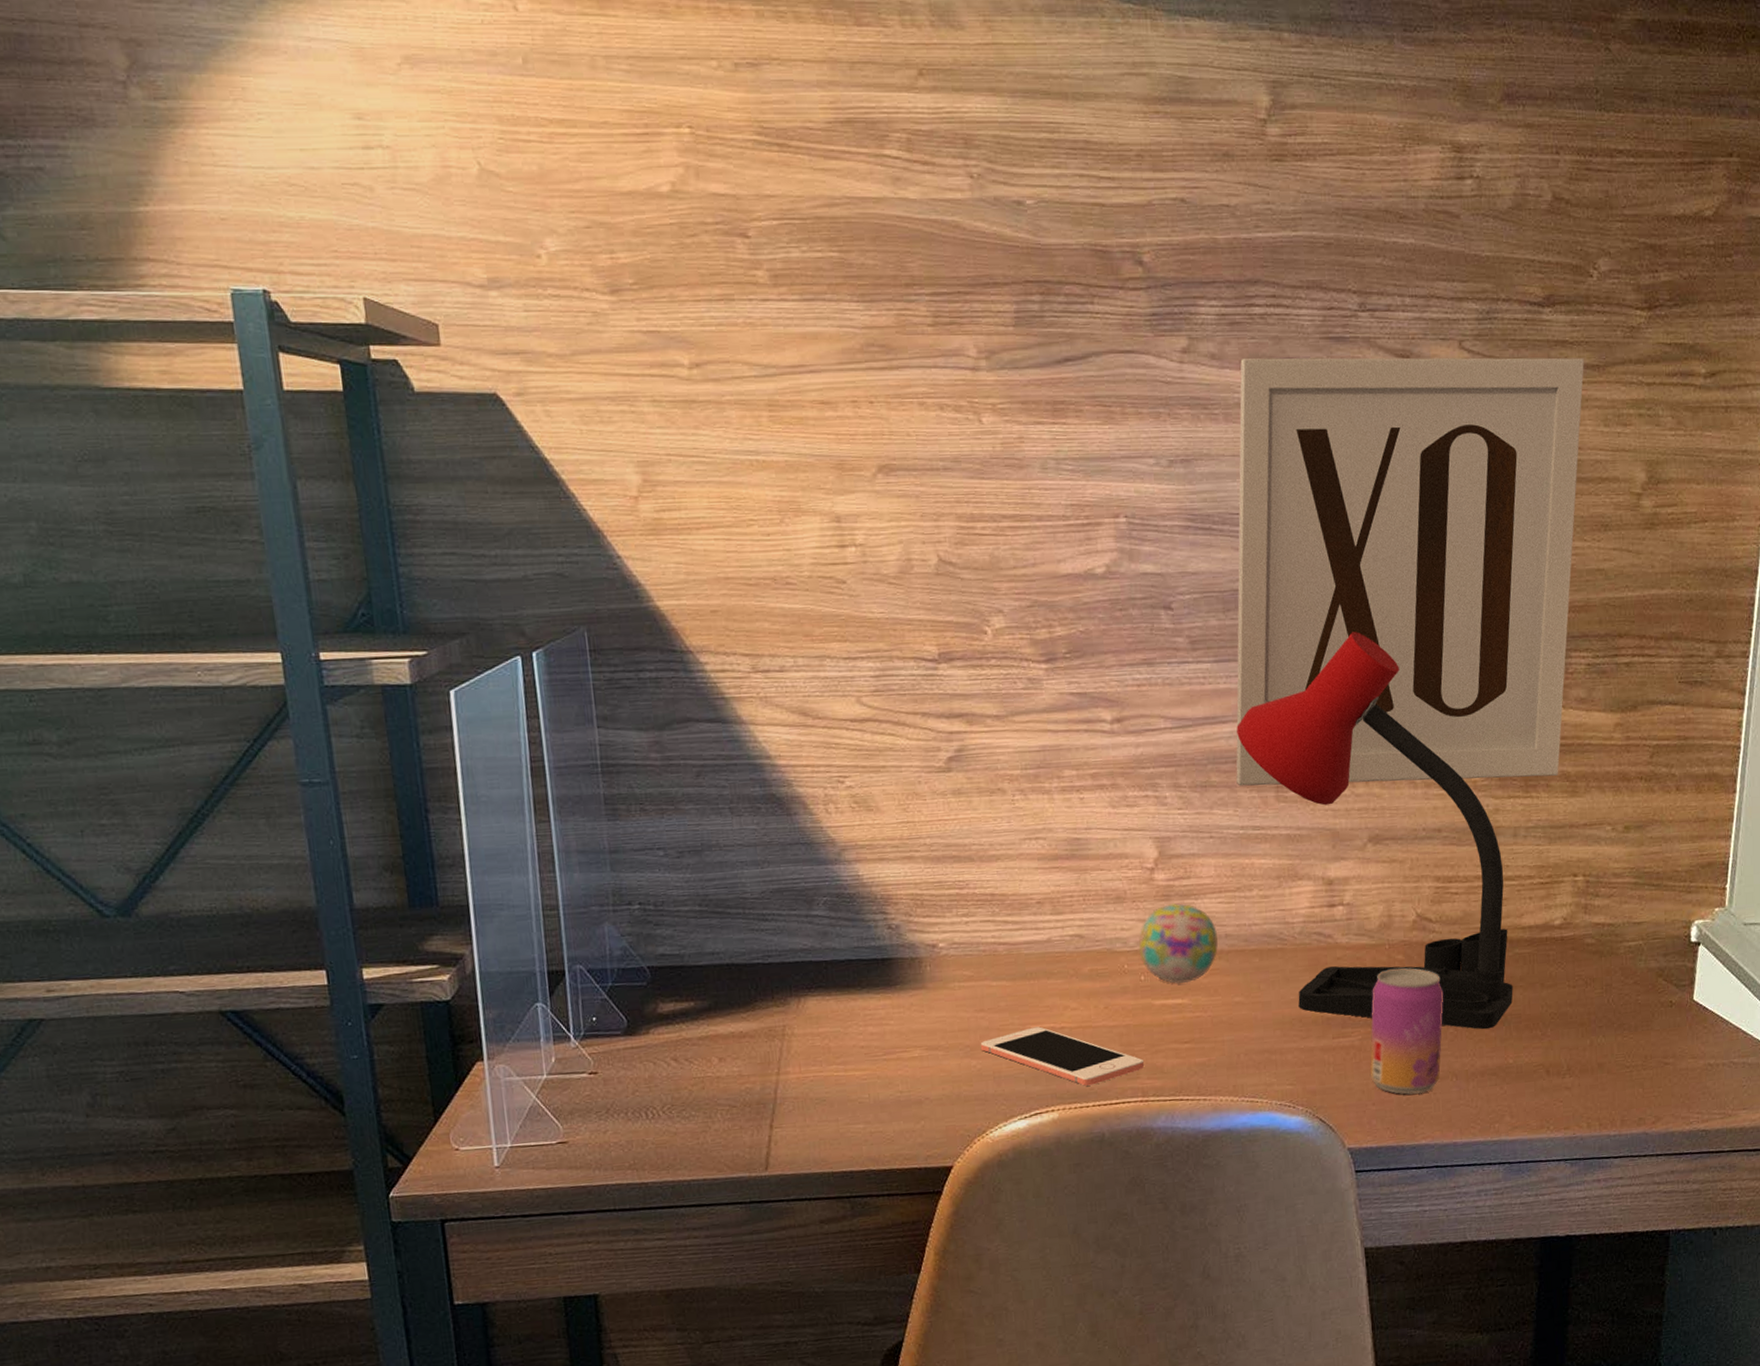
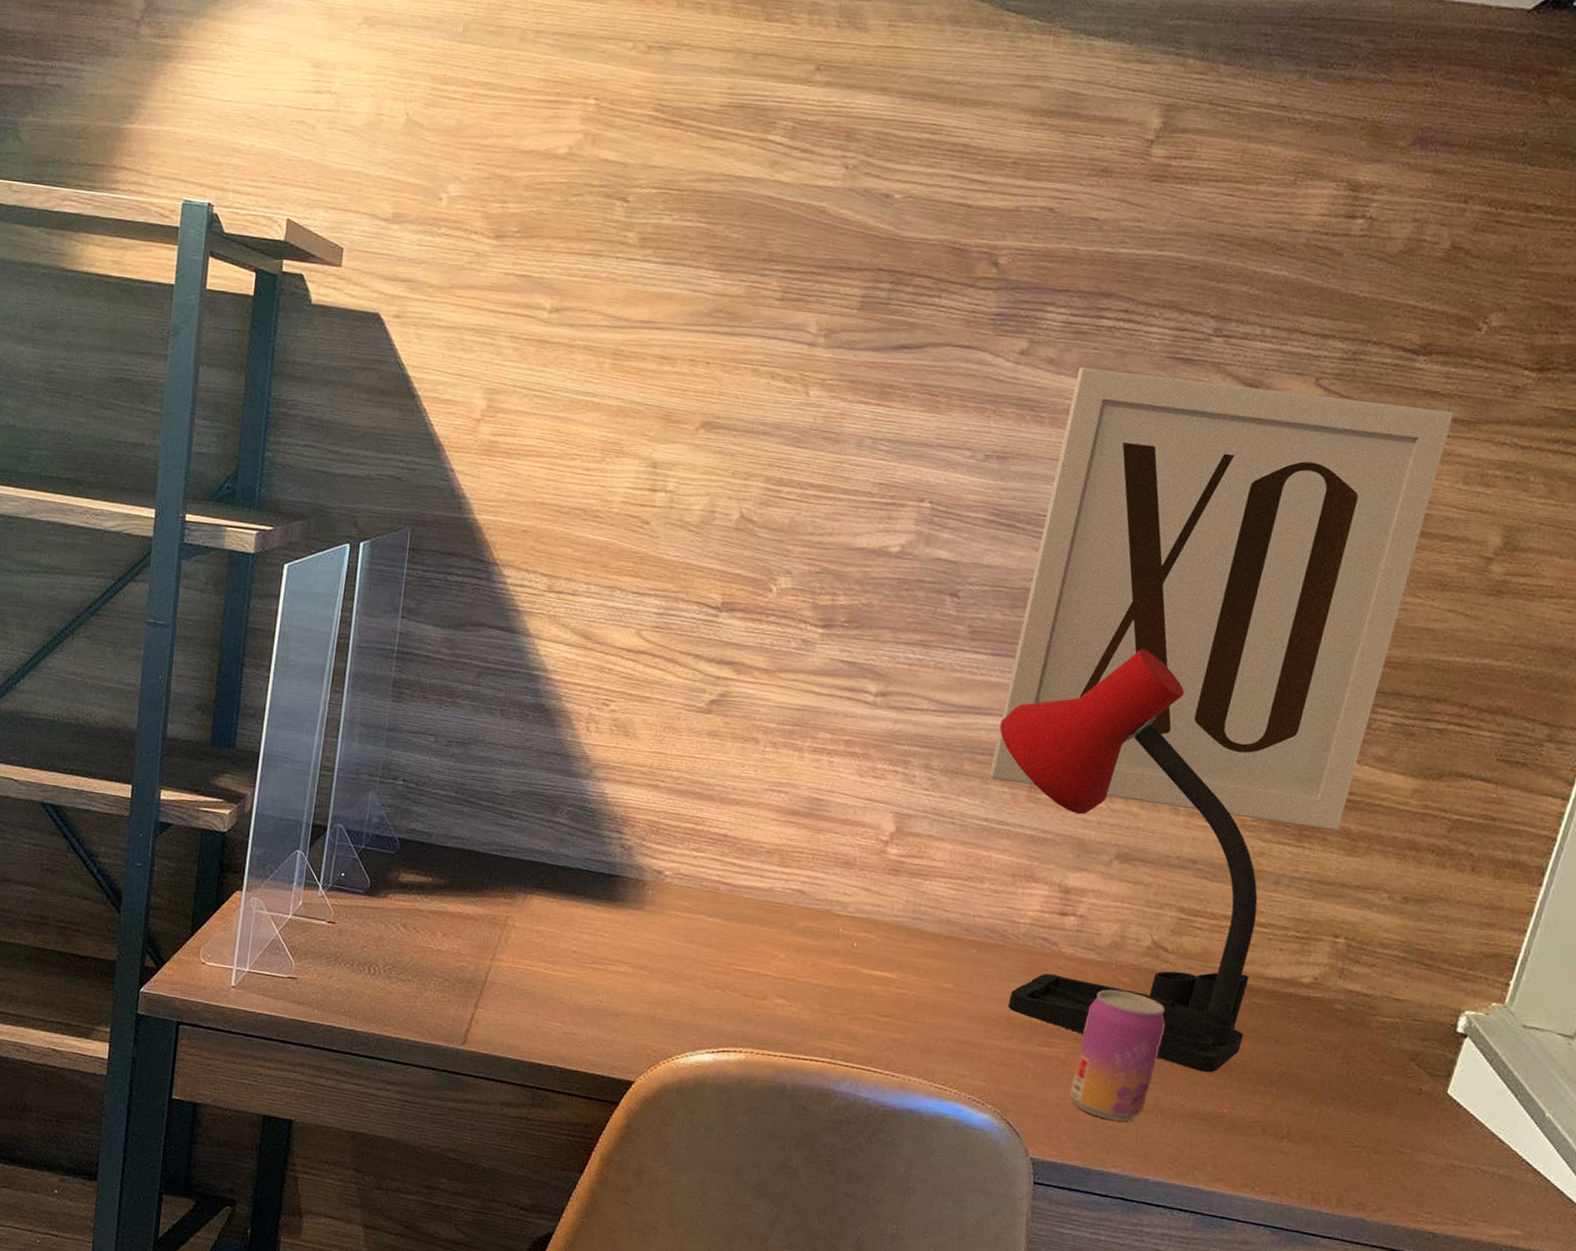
cell phone: present [980,1026,1145,1086] -> none [683,968,840,1037]
decorative ball: present [1138,902,1219,984] -> none [857,878,939,959]

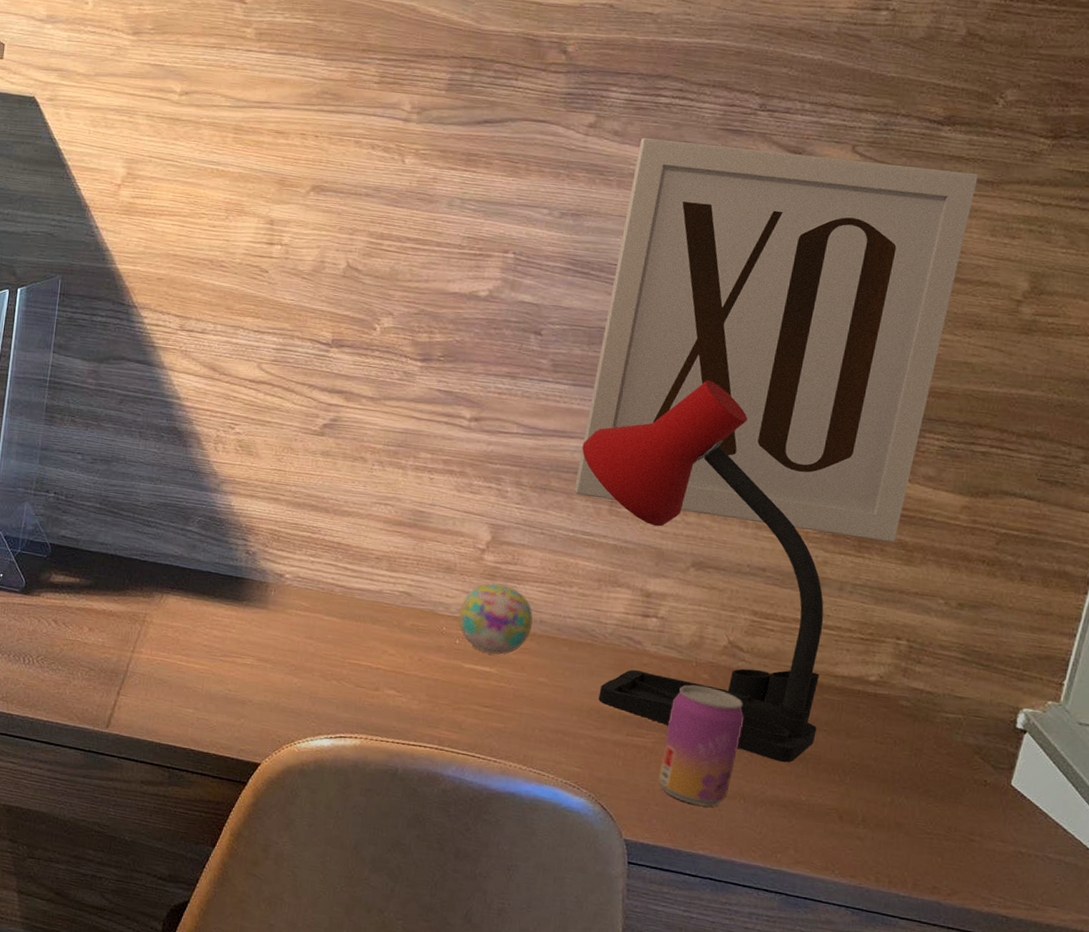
decorative ball: none [857,878,939,959] -> present [458,582,533,655]

